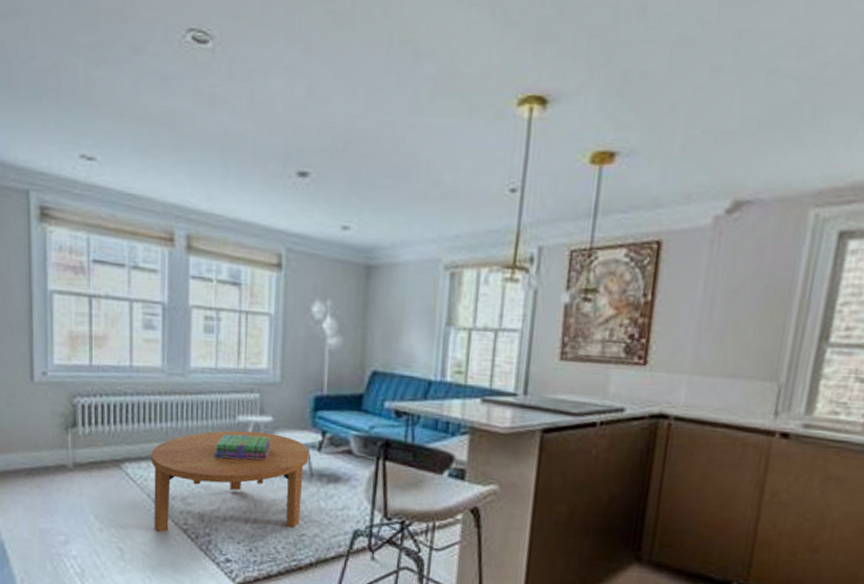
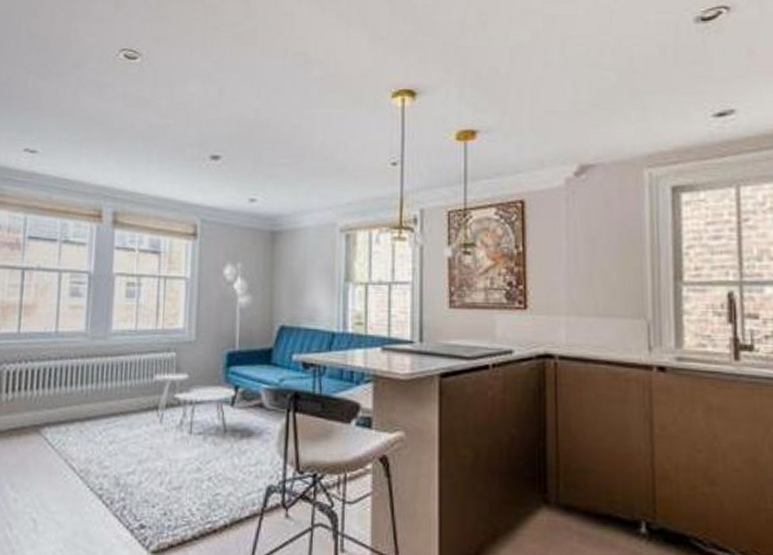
coffee table: present [150,430,309,532] -> none [69,389,223,500]
stack of books: present [214,434,271,461] -> none [131,393,186,419]

